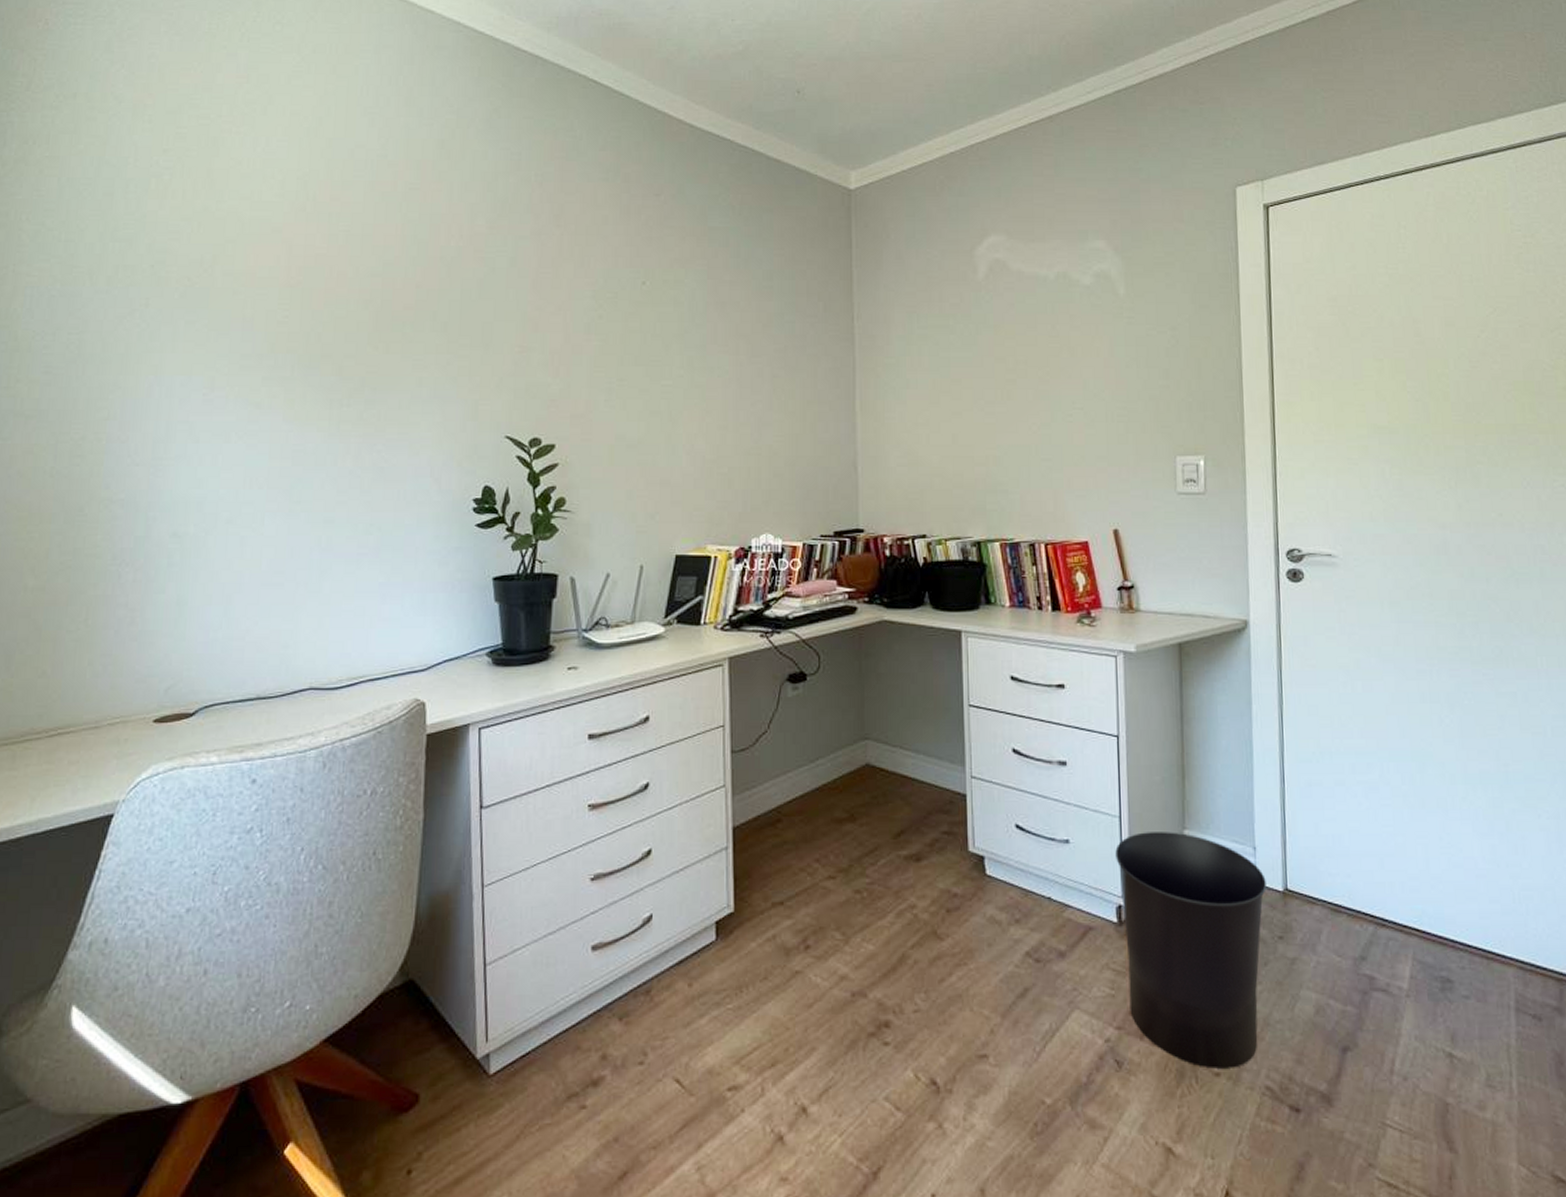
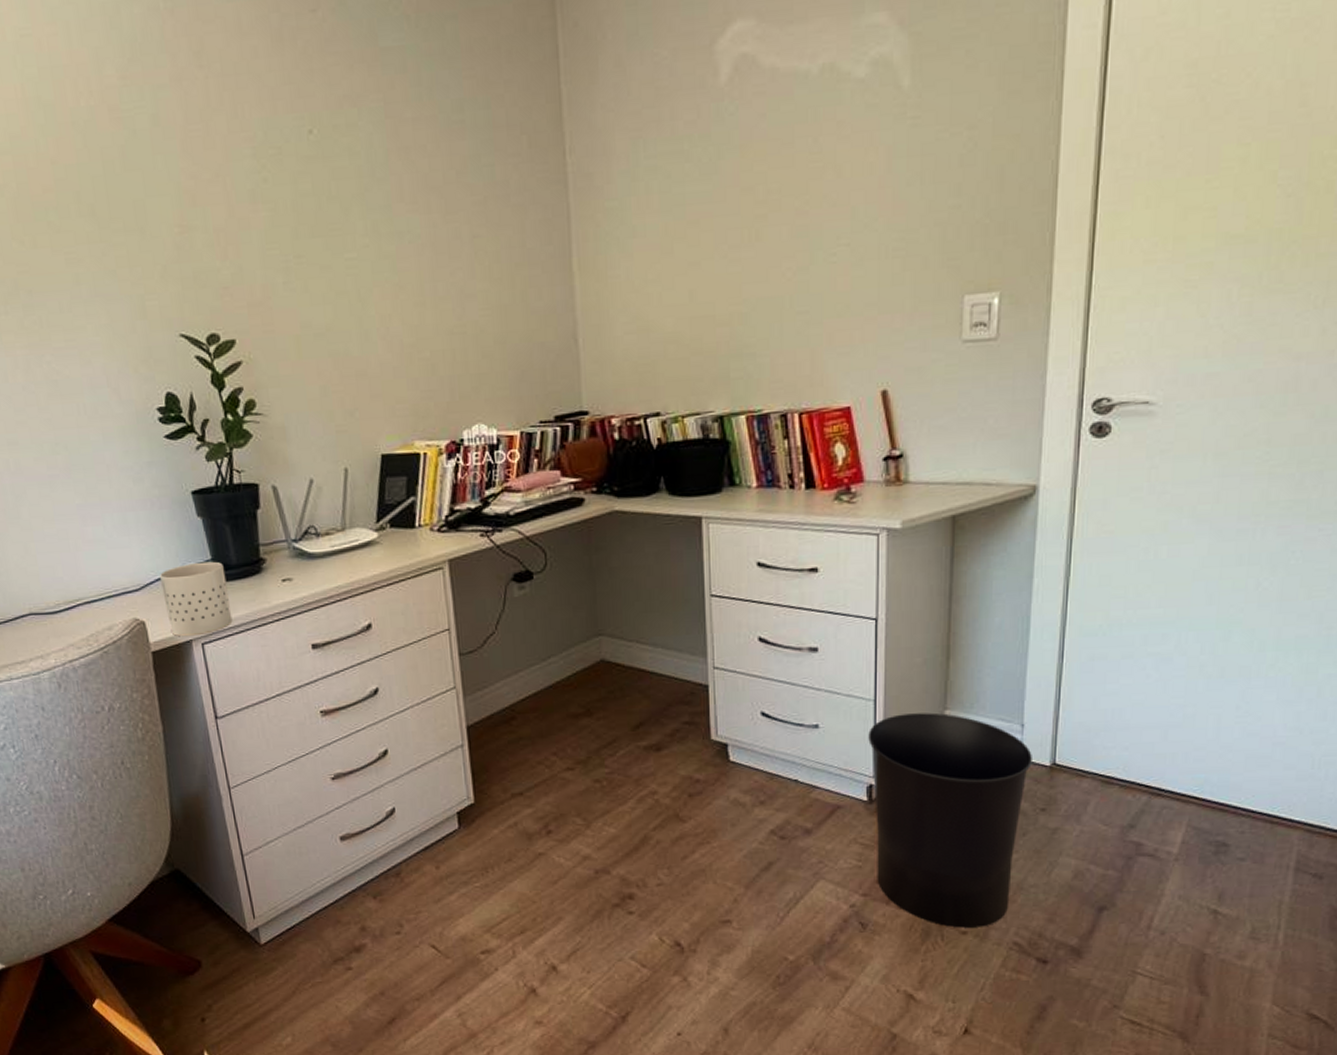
mug: none [448,646,514,720] -> present [160,561,233,637]

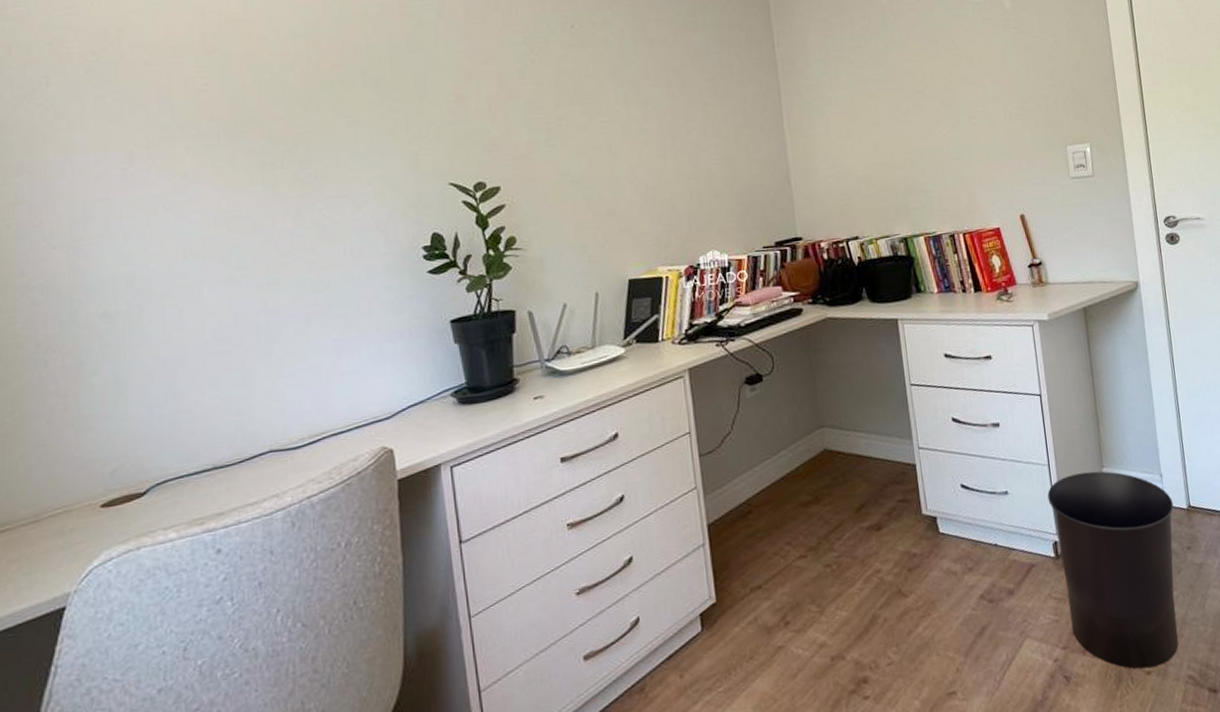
mug: present [160,561,233,637] -> none [413,384,484,462]

